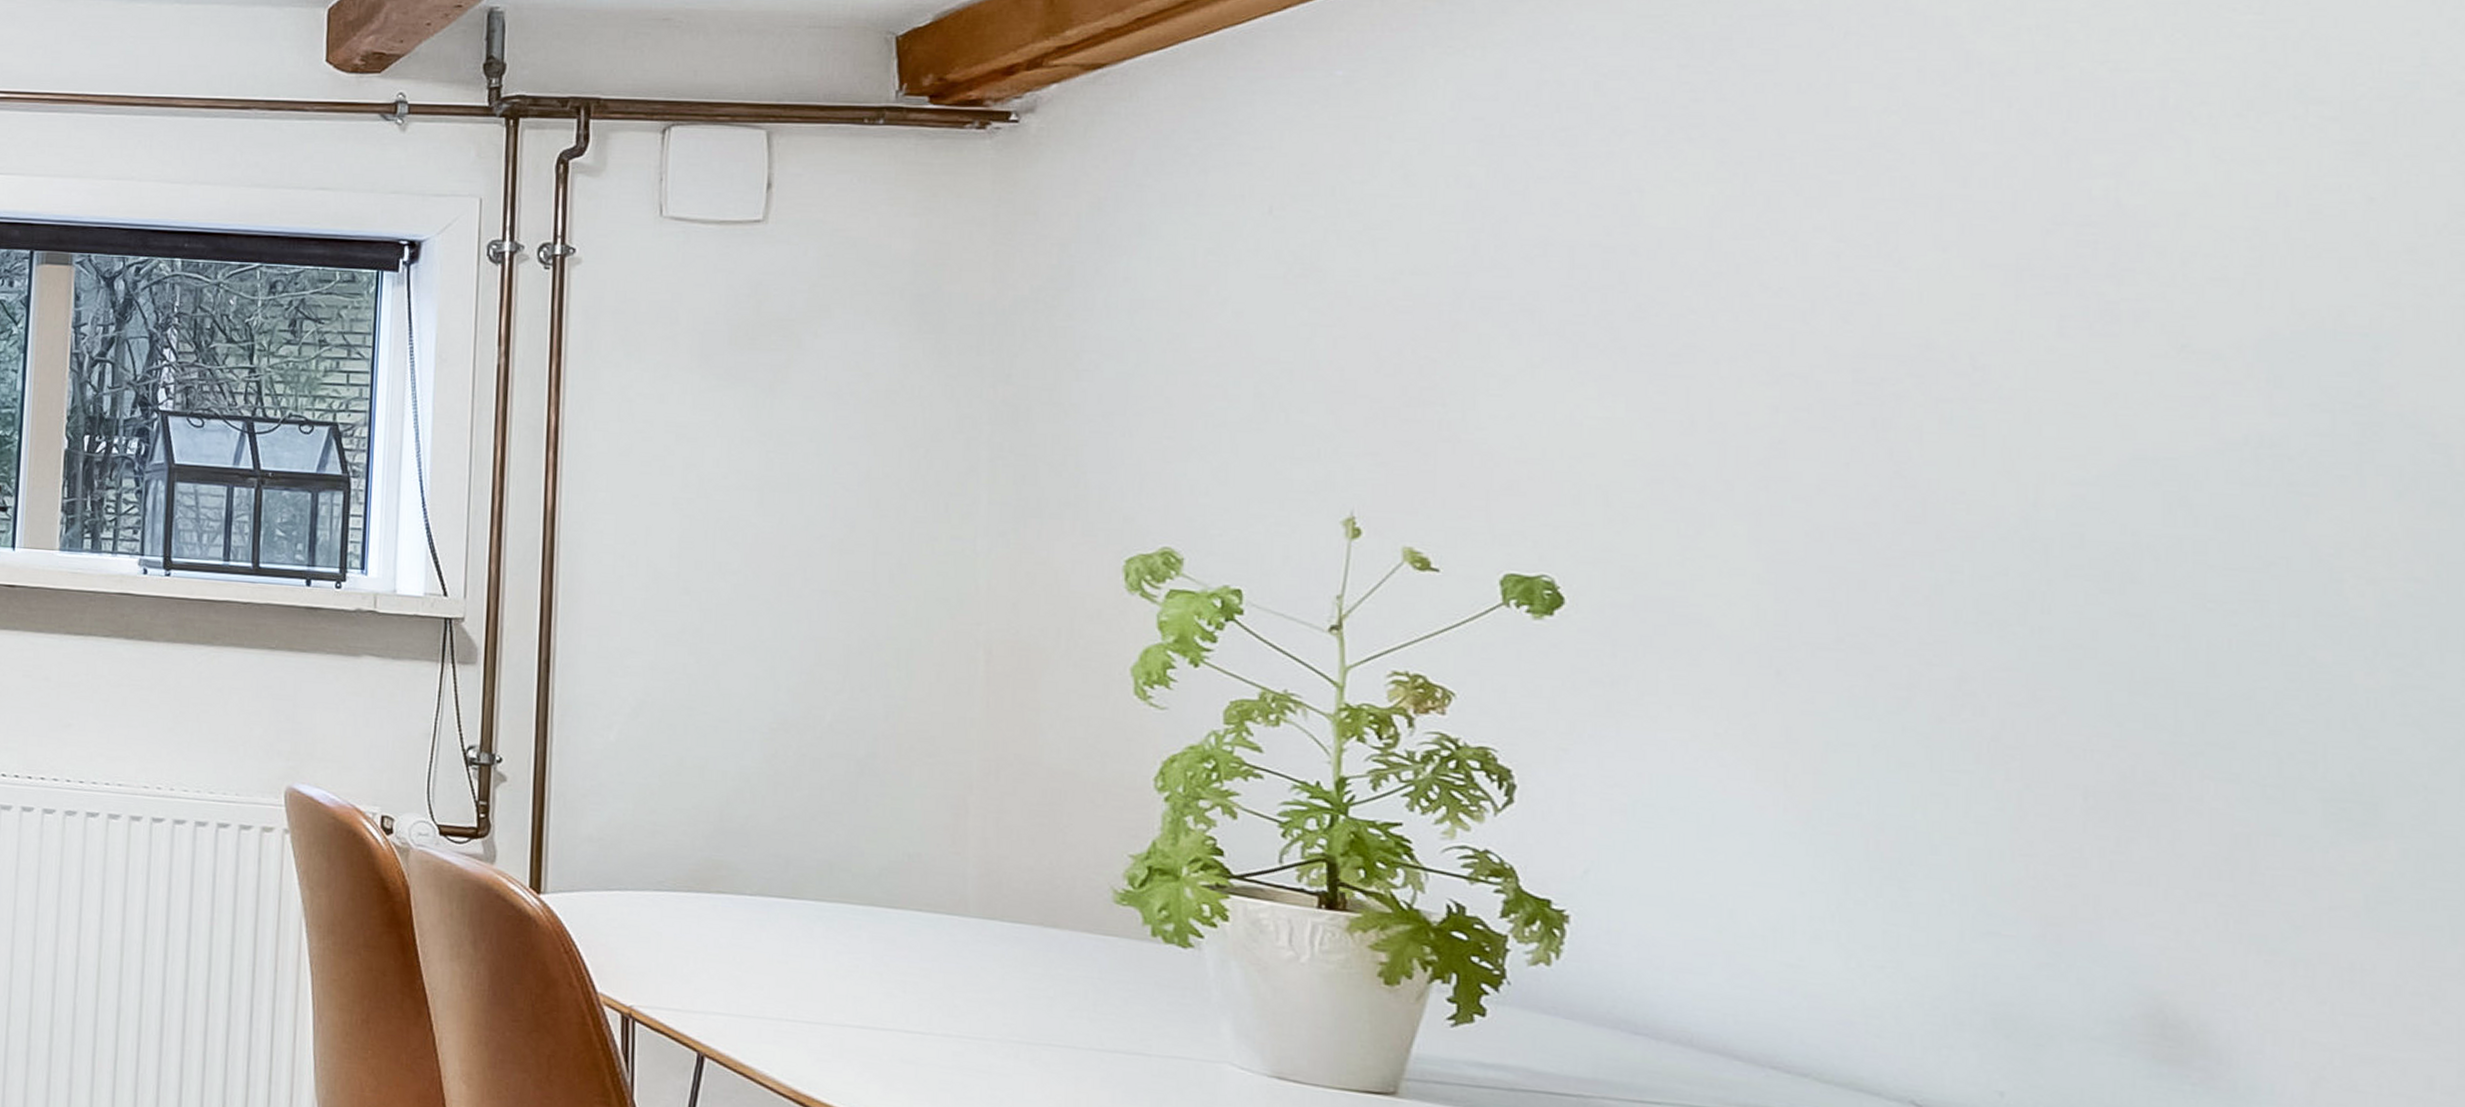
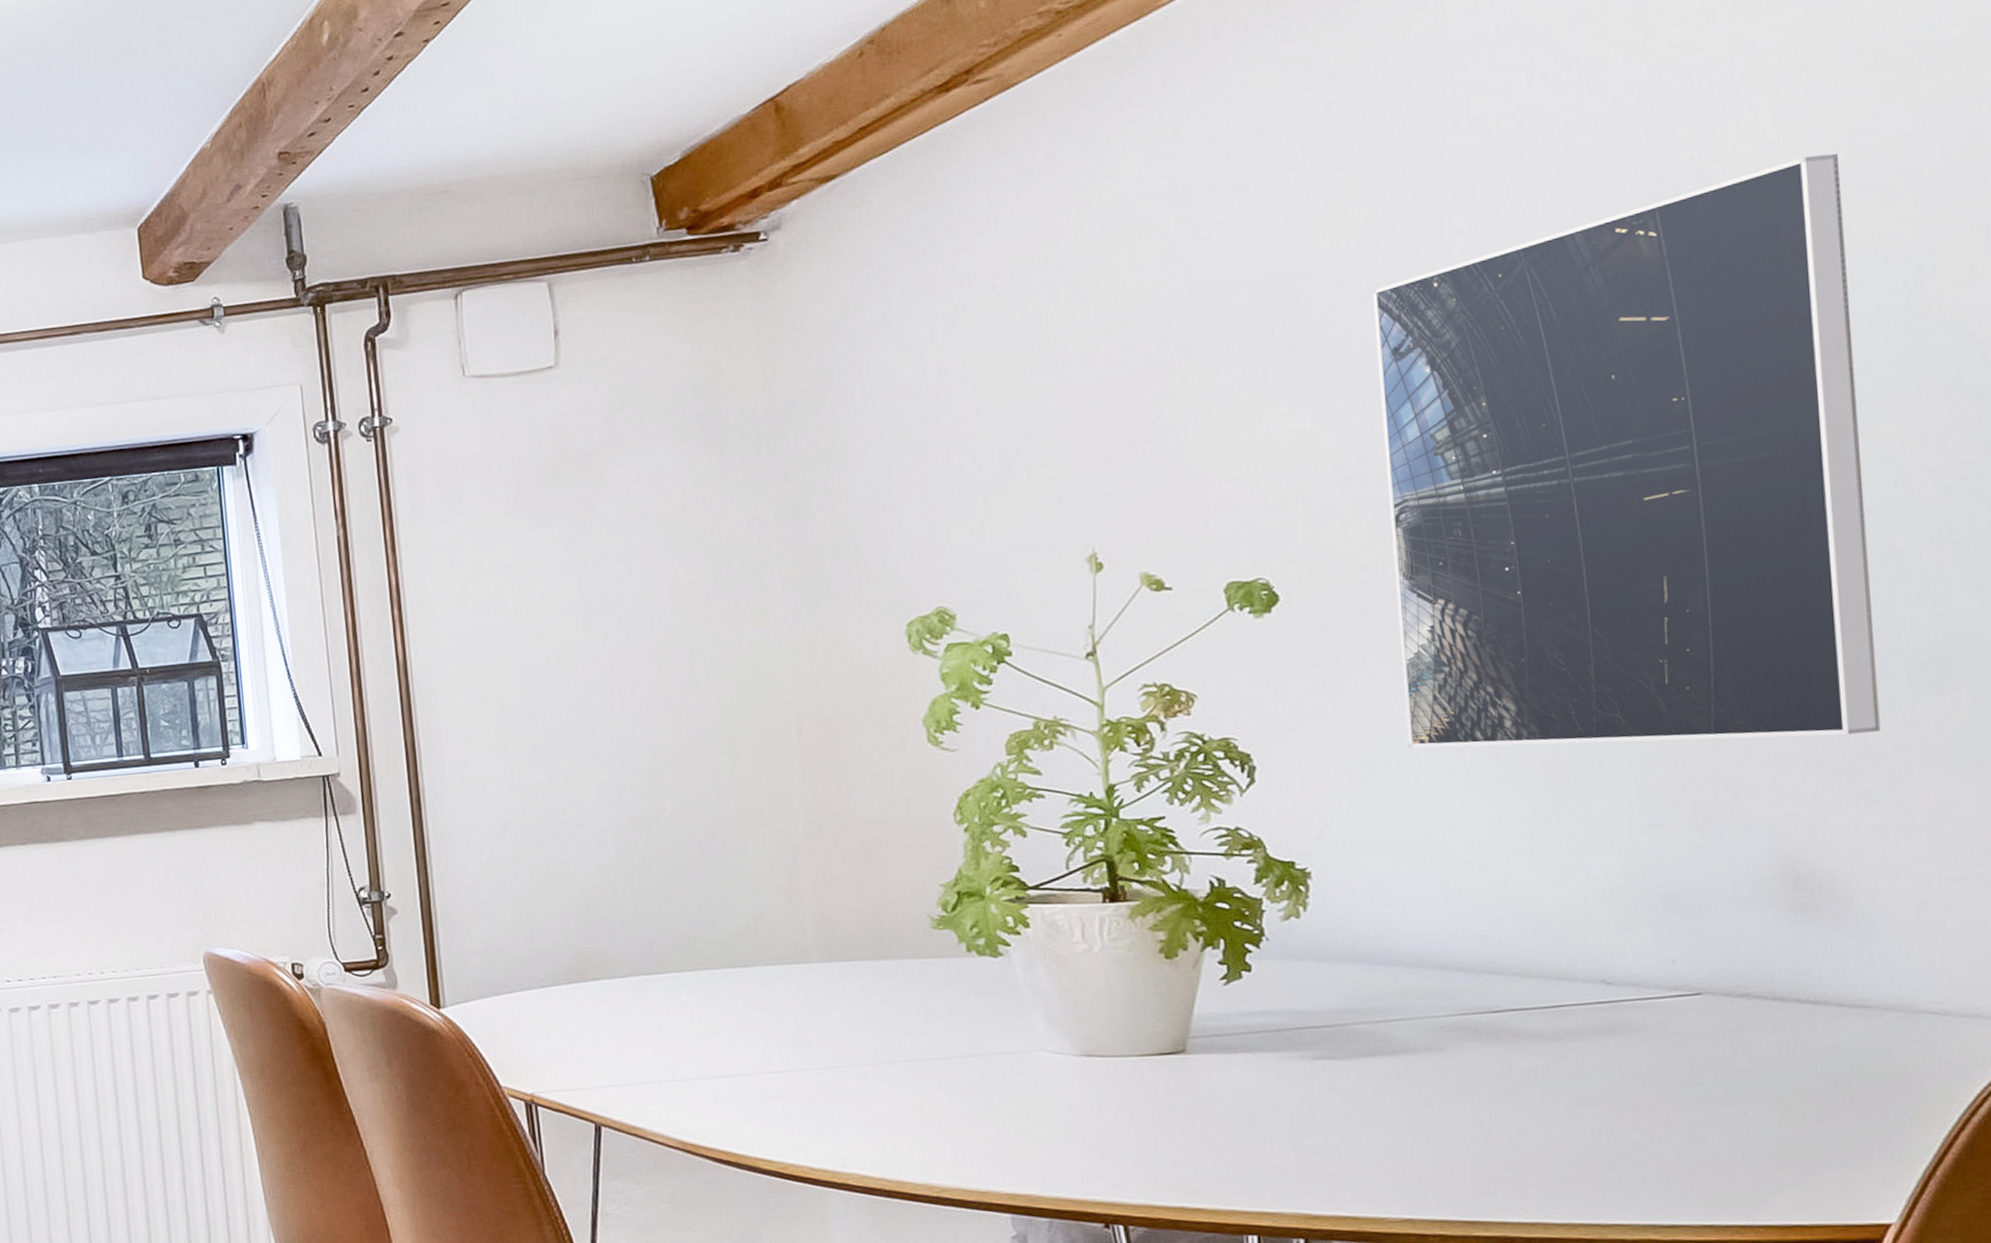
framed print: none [1701,206,2288,871] -> present [1372,153,1880,748]

